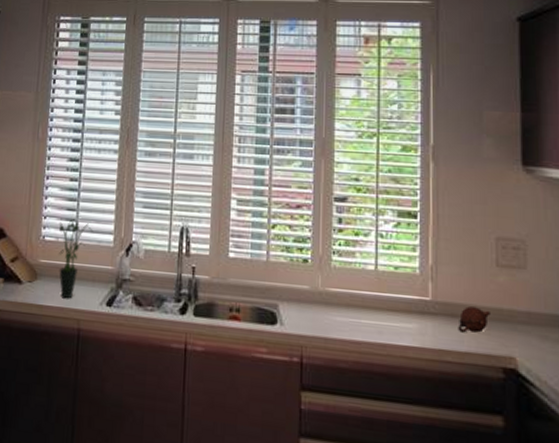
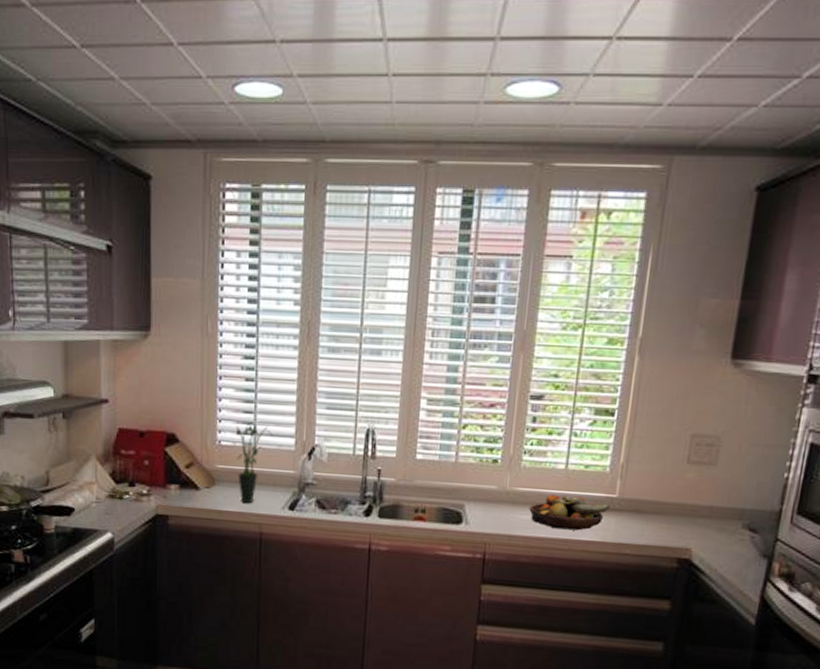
fruit bowl: none [343,296,425,335] -> present [529,495,610,531]
teapot: present [458,306,490,333] -> none [640,502,674,527]

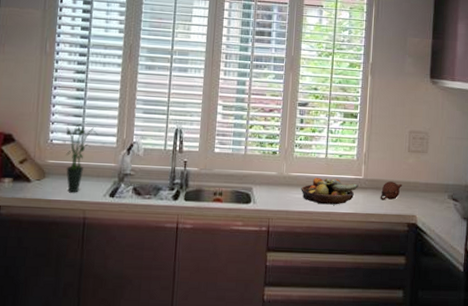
teapot: none [640,502,674,527] -> present [380,181,402,200]

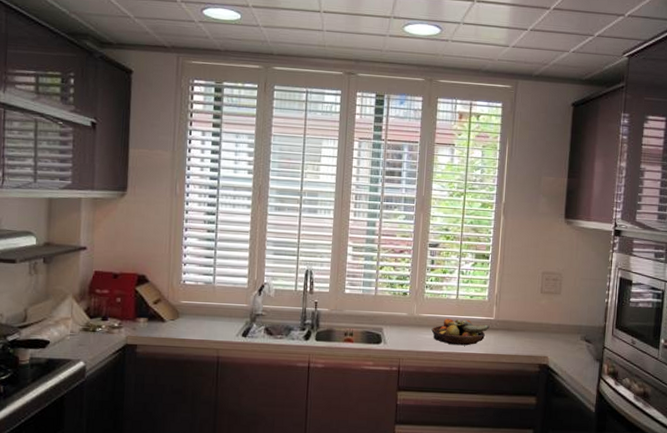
potted plant: present [66,124,98,193] -> none [198,265,230,333]
teapot: present [380,181,402,200] -> none [511,323,534,341]

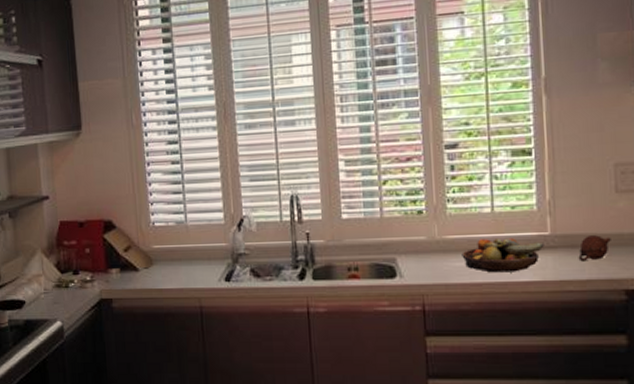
teapot: none [511,323,534,341] -> present [578,235,611,262]

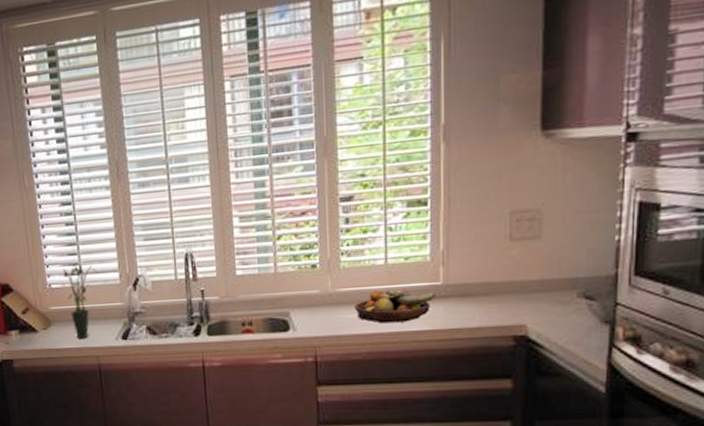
potted plant: none [166,202,202,280] -> present [62,263,98,339]
teapot: present [578,235,611,262] -> none [469,283,502,310]

